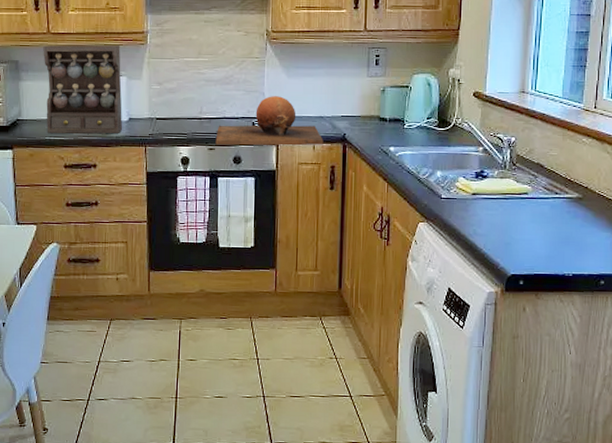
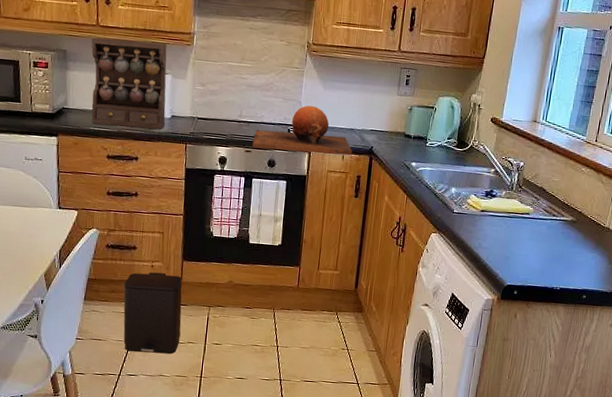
pedal bin: none [88,285,152,374] -> present [123,272,183,354]

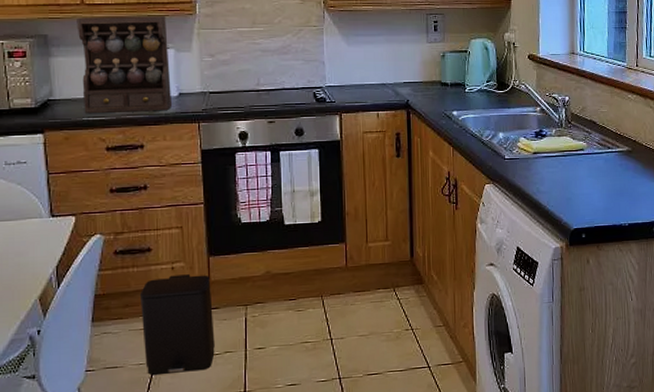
chopping board: present [252,105,353,156] -> none [275,65,387,118]

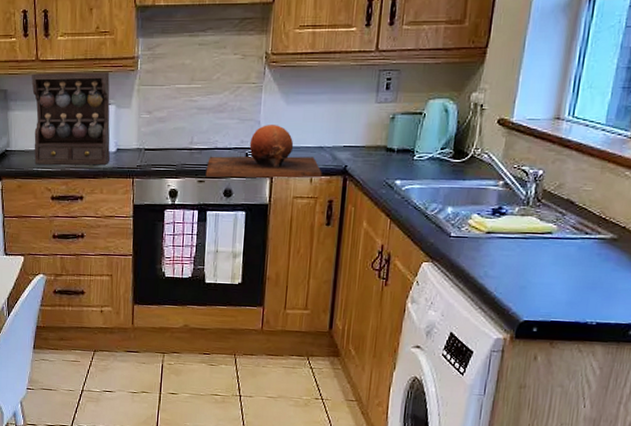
pedal bin: present [139,274,215,375] -> none [72,317,134,405]
chopping board: none [275,65,387,118] -> present [205,125,322,178]

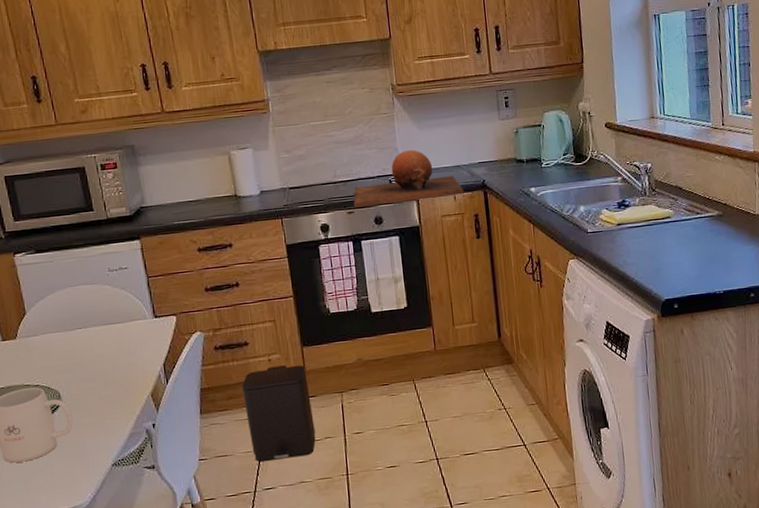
spice rack: present [31,72,110,165] -> none [159,117,254,217]
pedal bin: none [72,317,134,405] -> present [241,365,316,462]

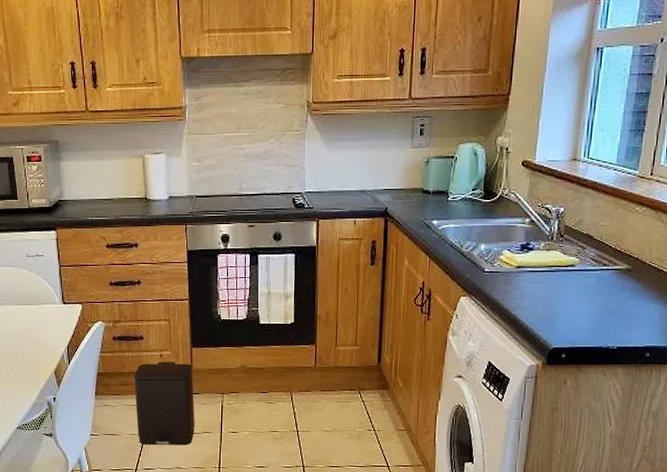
chopping board: present [353,150,464,208] -> none [255,170,365,222]

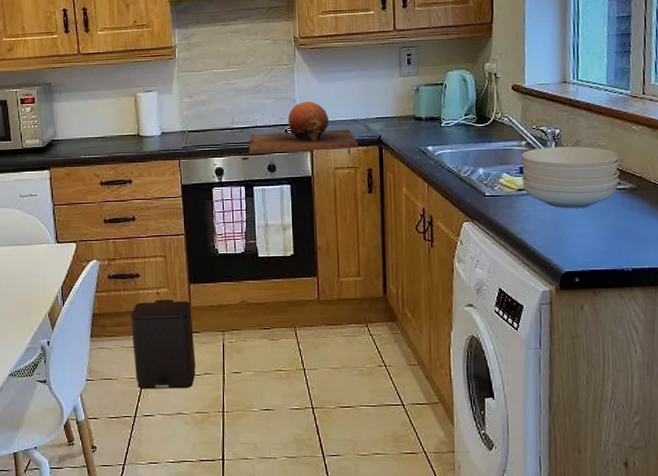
chopping board: none [255,170,365,222] -> present [249,102,359,154]
bowl: none [521,225,620,287] -> present [521,146,620,209]

